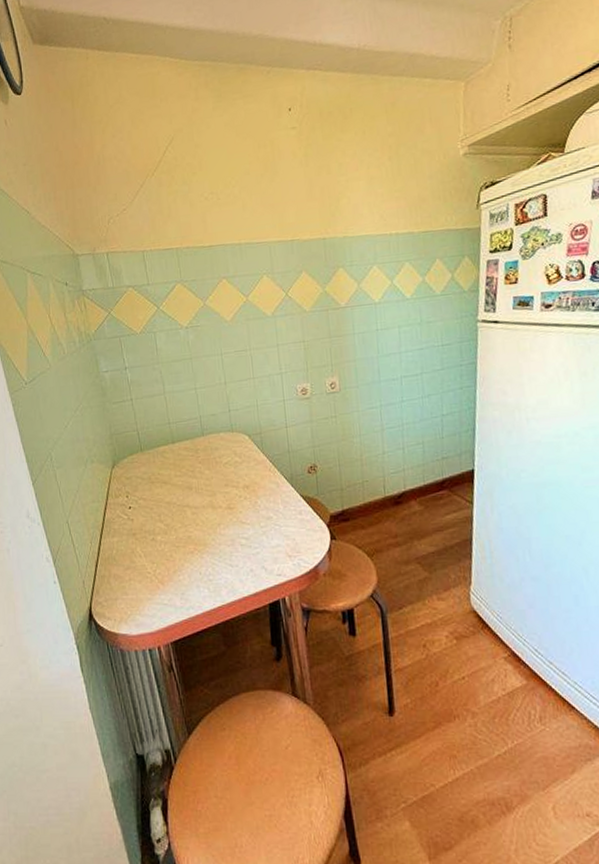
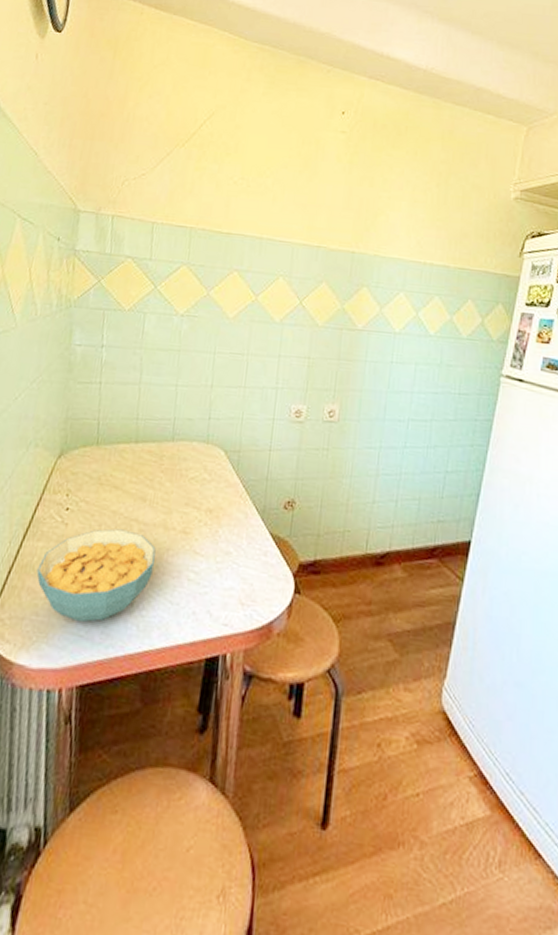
cereal bowl: none [118,515,211,594] -> present [36,528,156,623]

